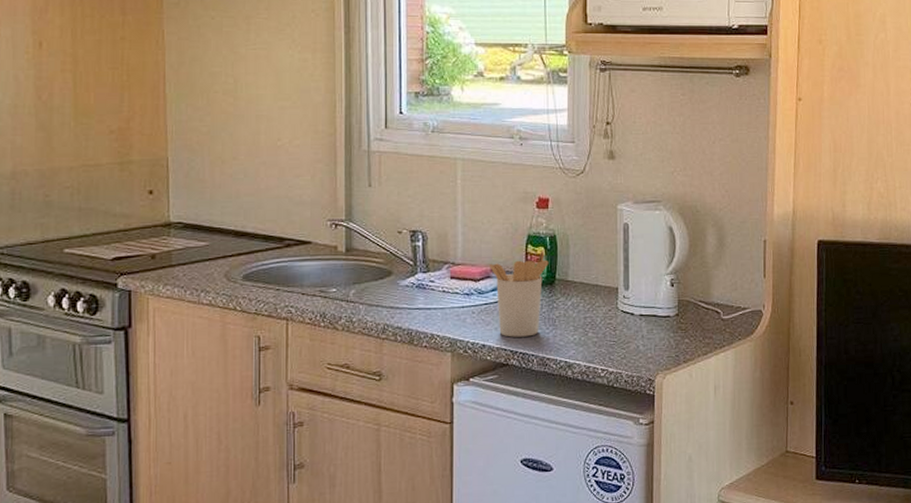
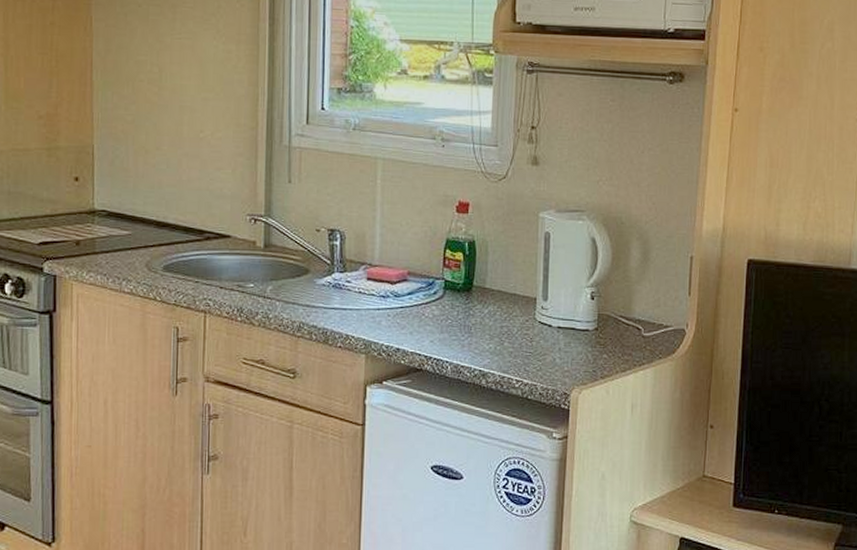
utensil holder: present [490,249,549,337] -> none [407,255,467,343]

